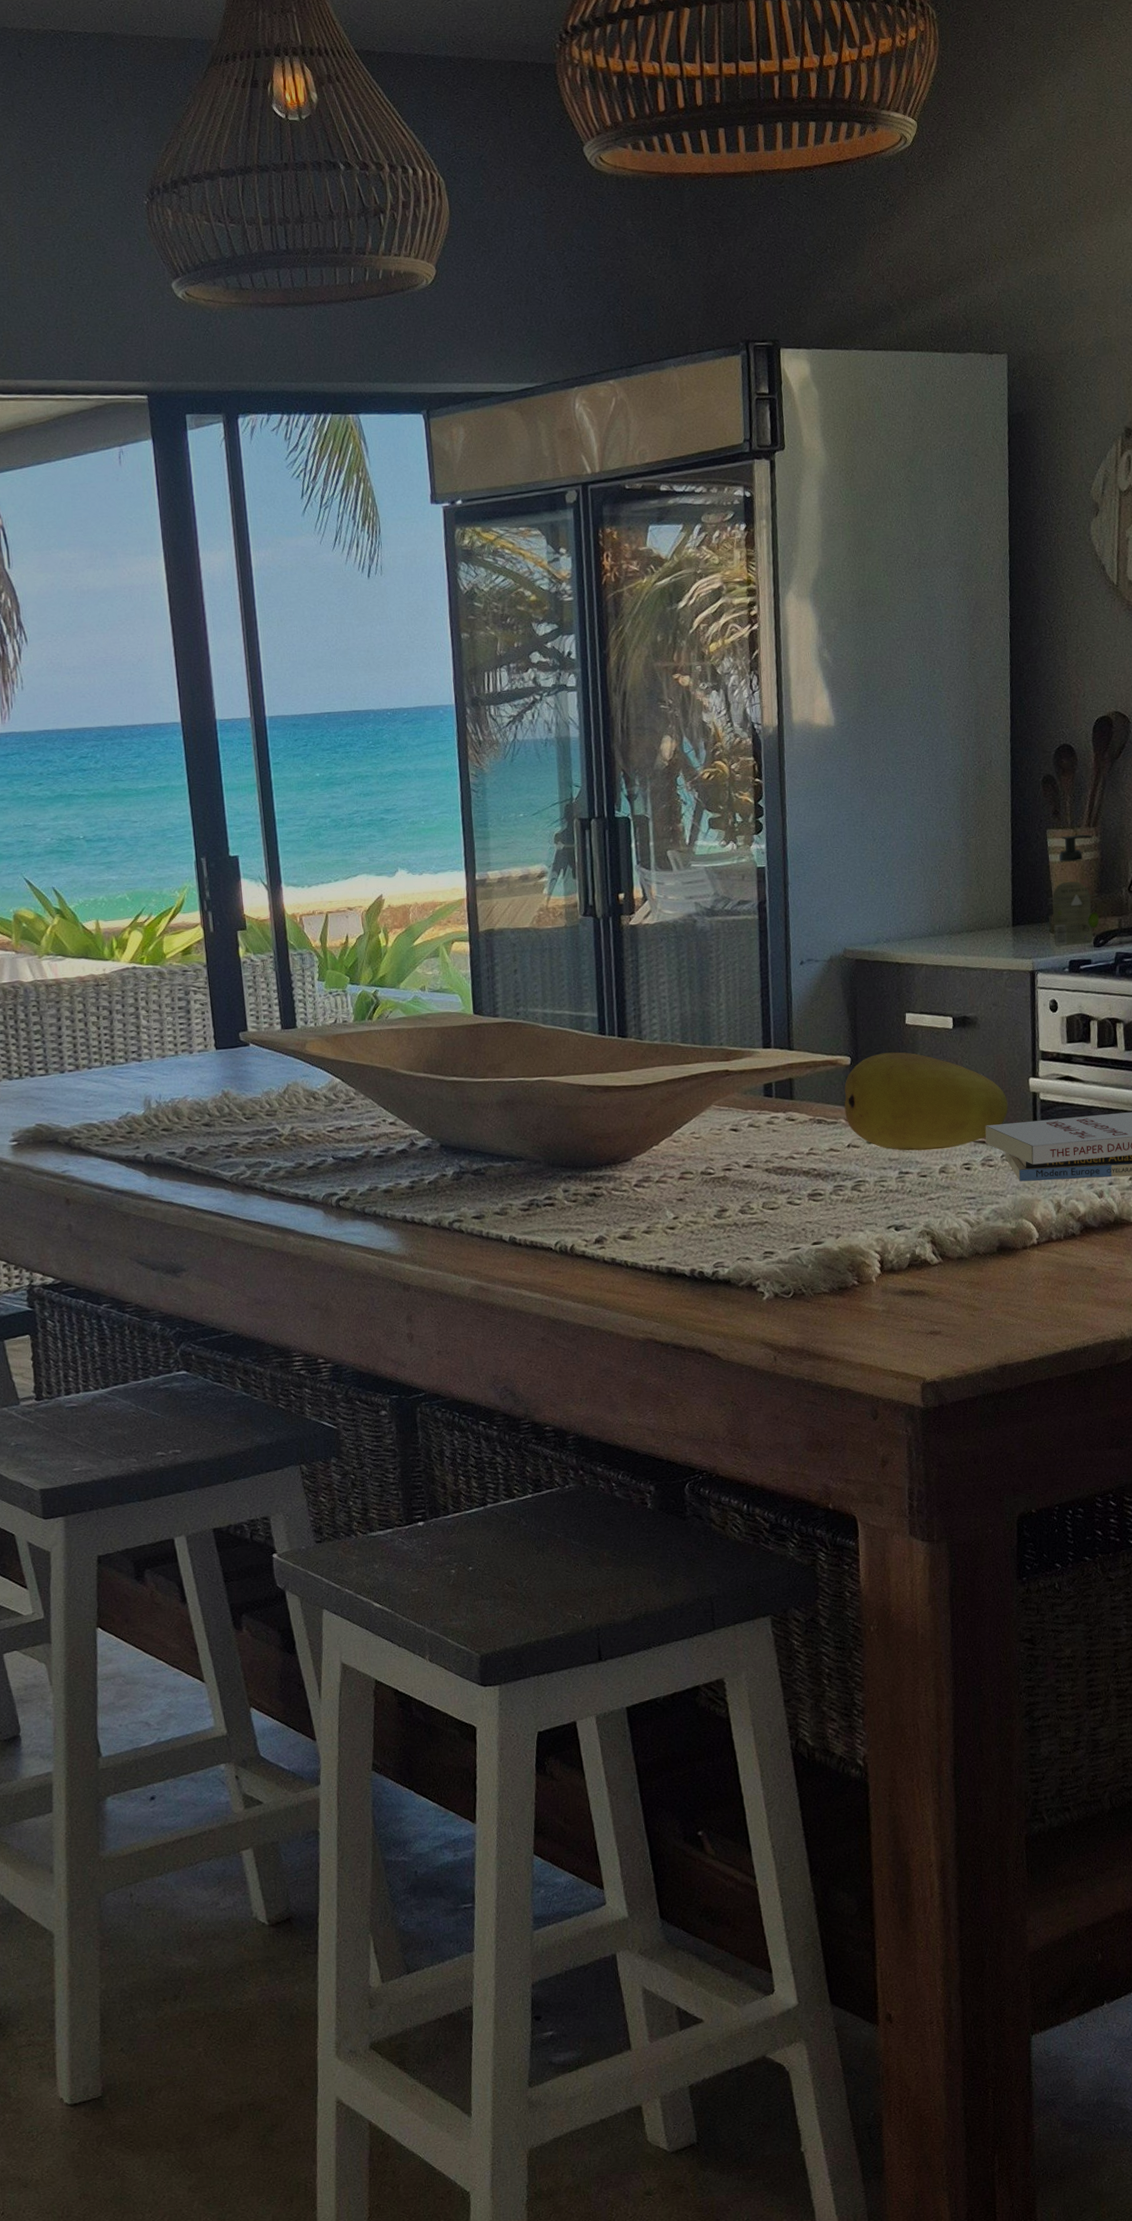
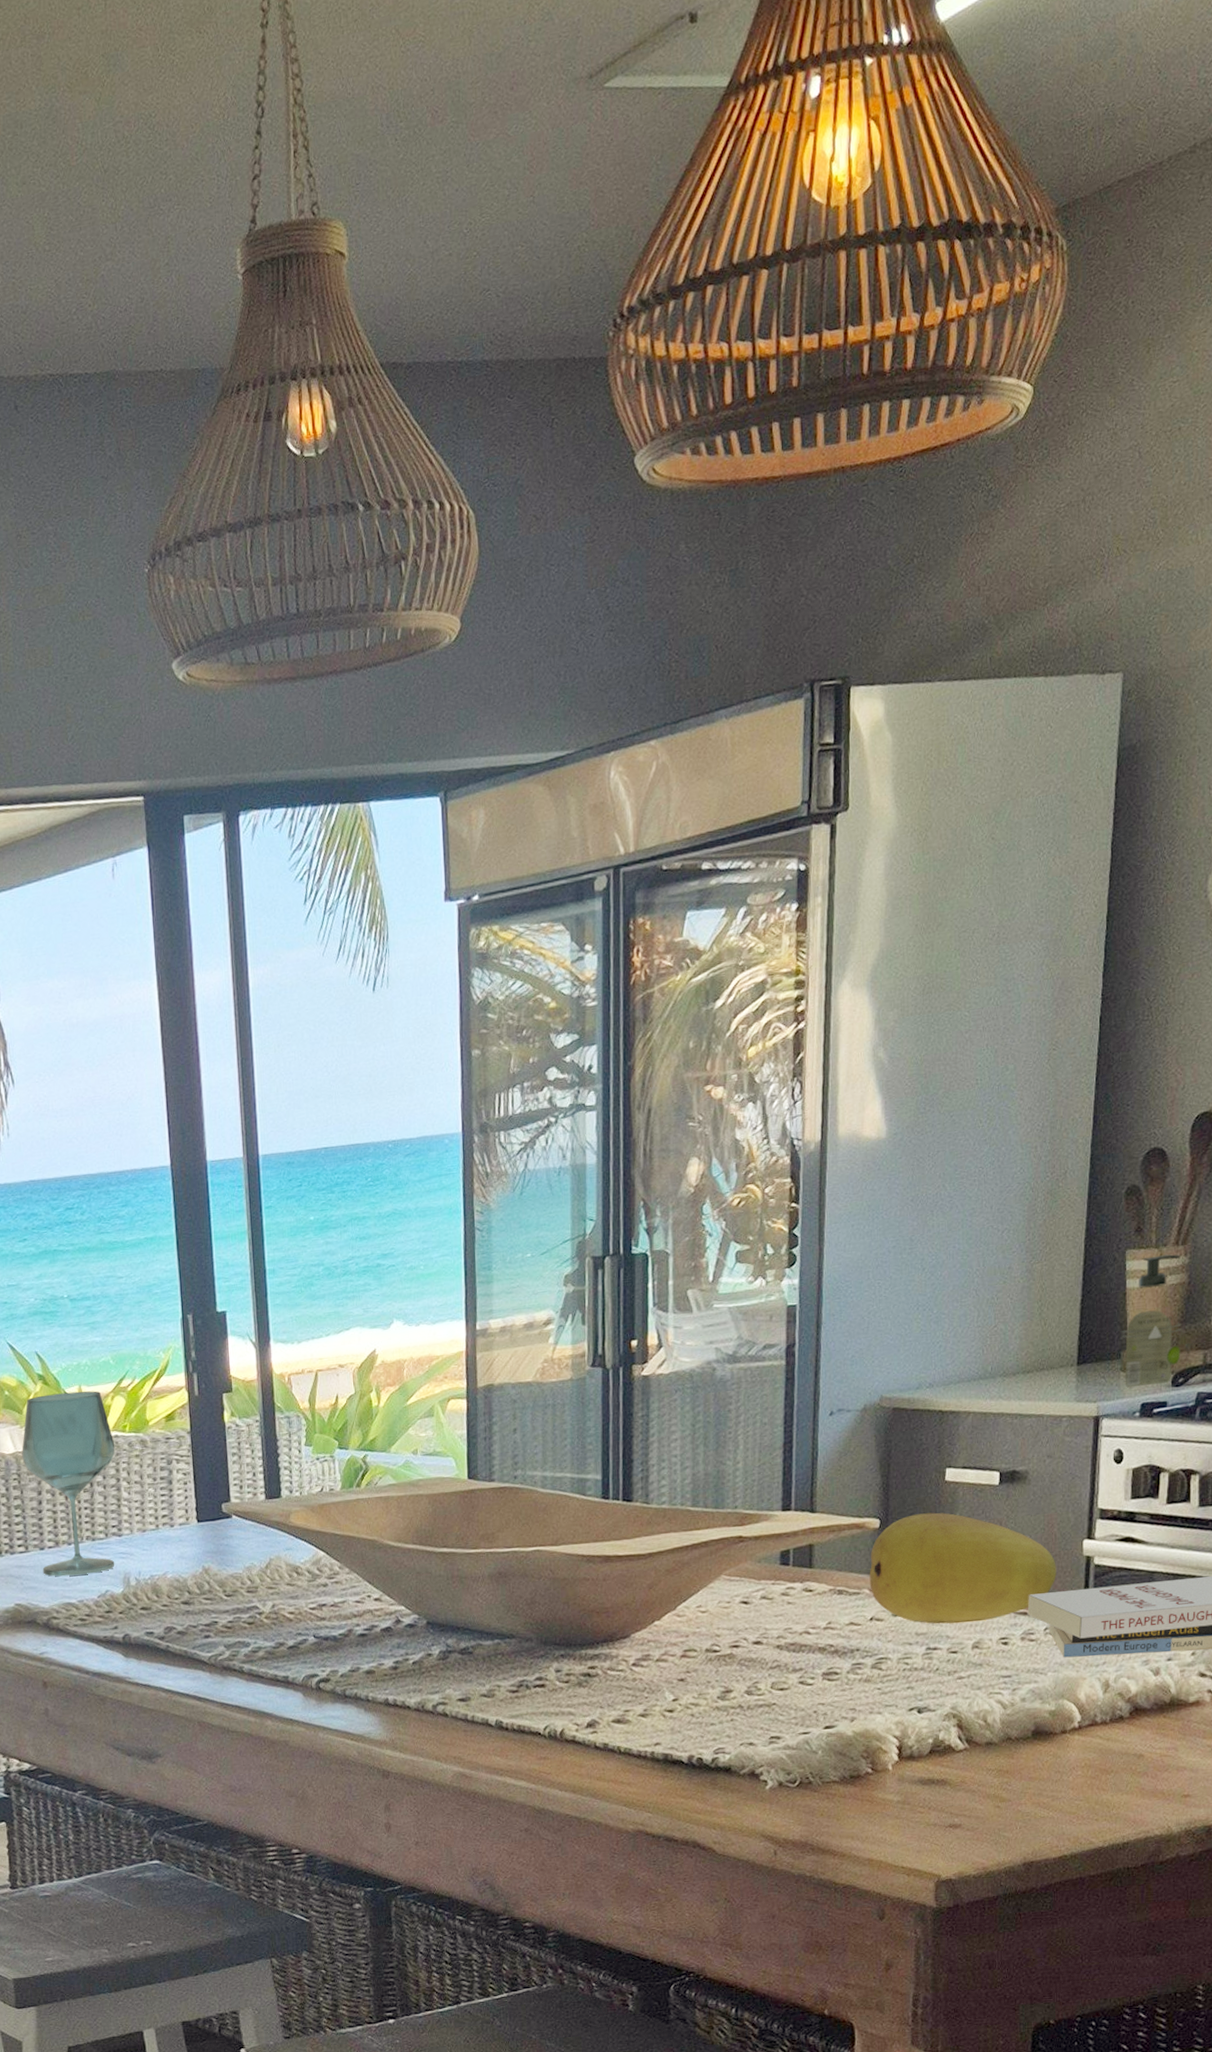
wine glass: none [40,925,136,1099] -> present [22,1391,115,1577]

